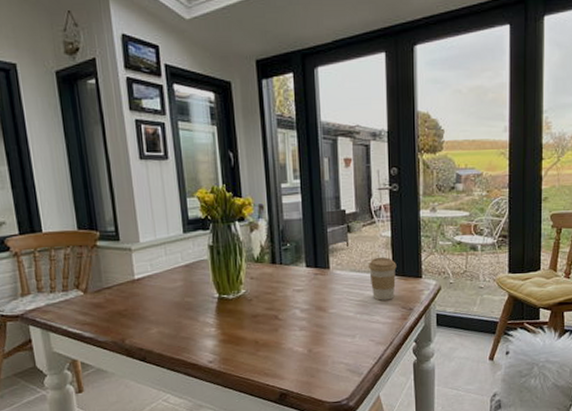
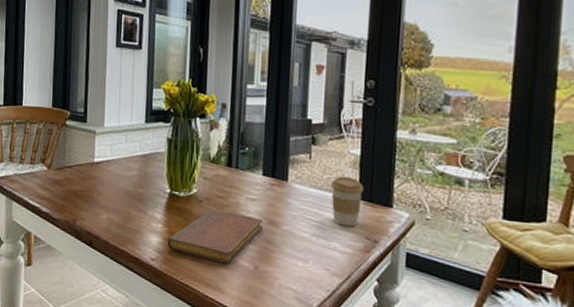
notebook: none [222,304,311,353] -> present [167,208,263,264]

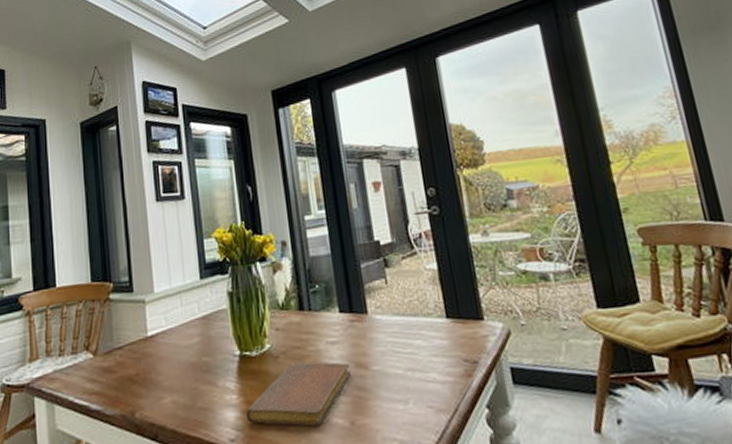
coffee cup: present [330,176,364,227] -> none [413,295,452,352]

